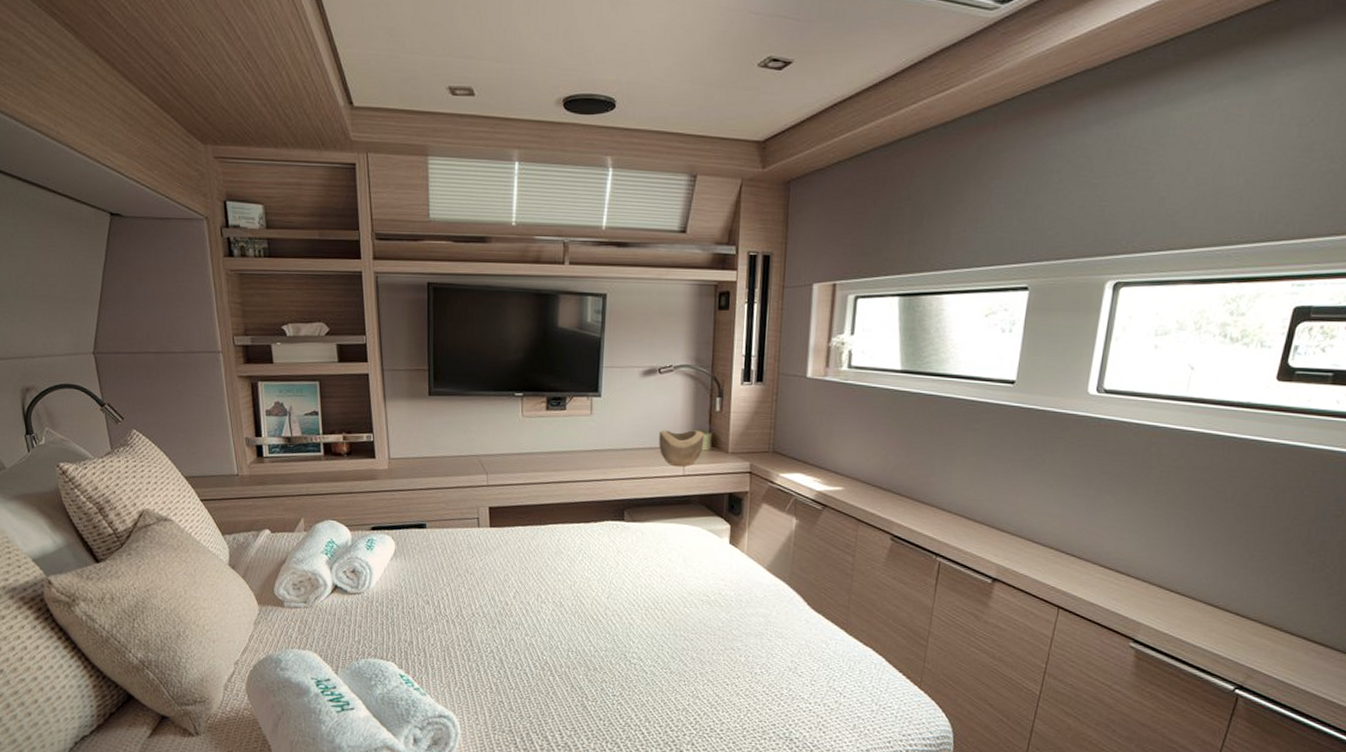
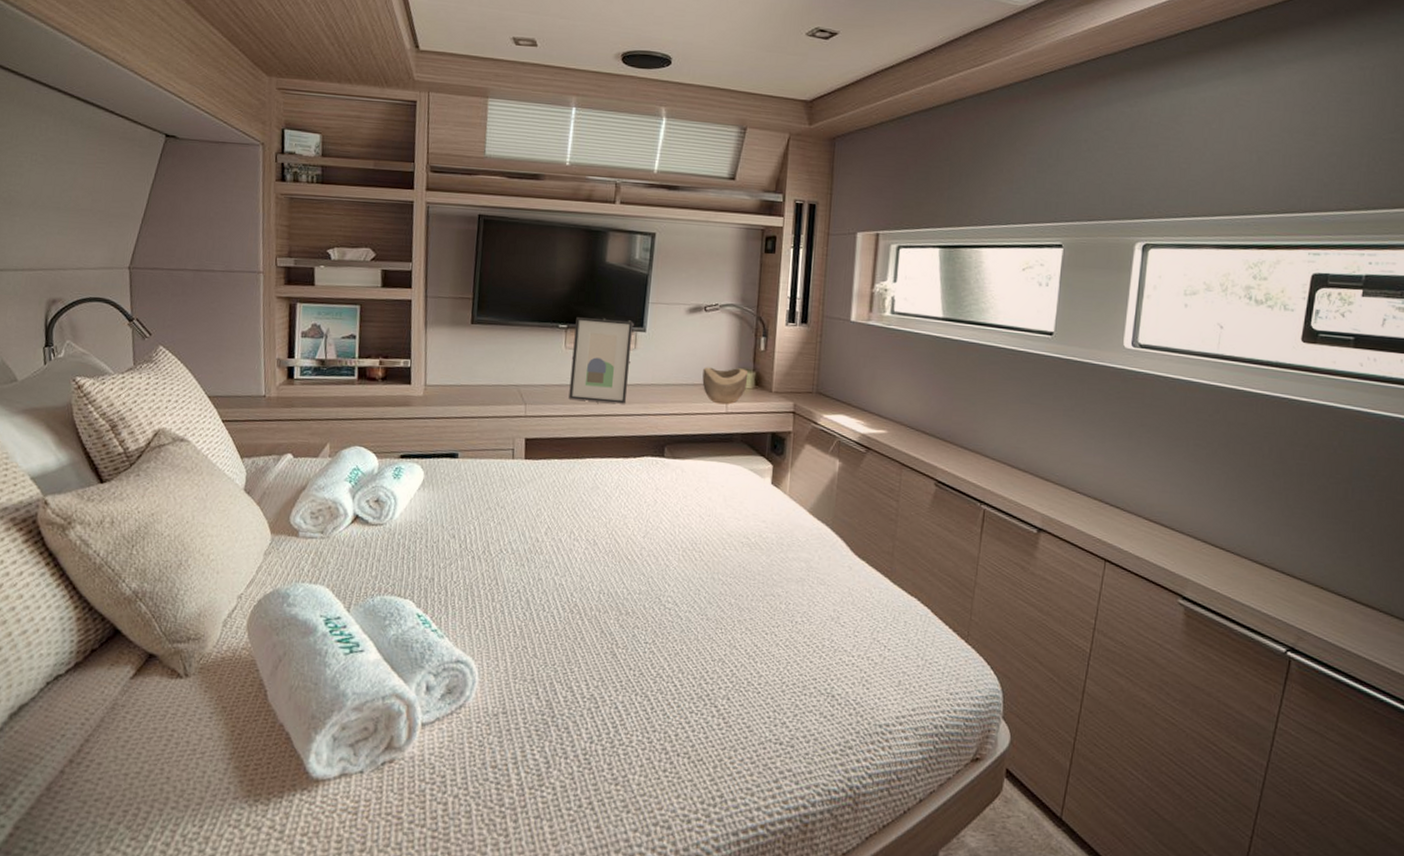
picture frame: none [528,384,589,470] -> present [568,317,634,404]

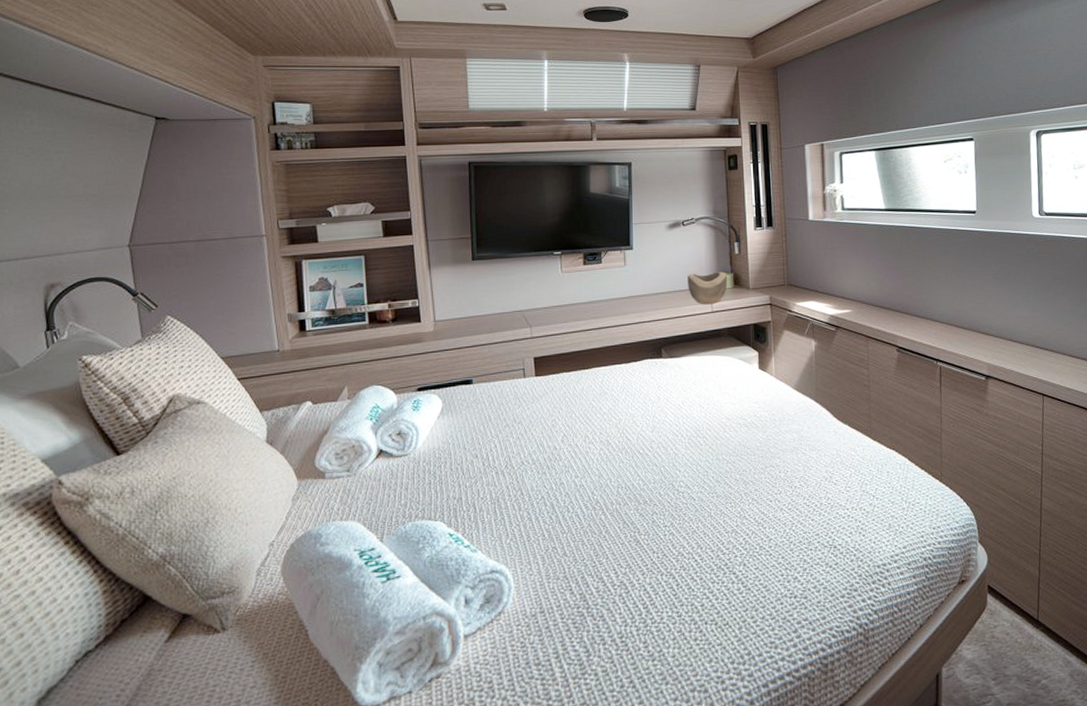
picture frame: present [568,317,634,404] -> none [568,241,622,317]

